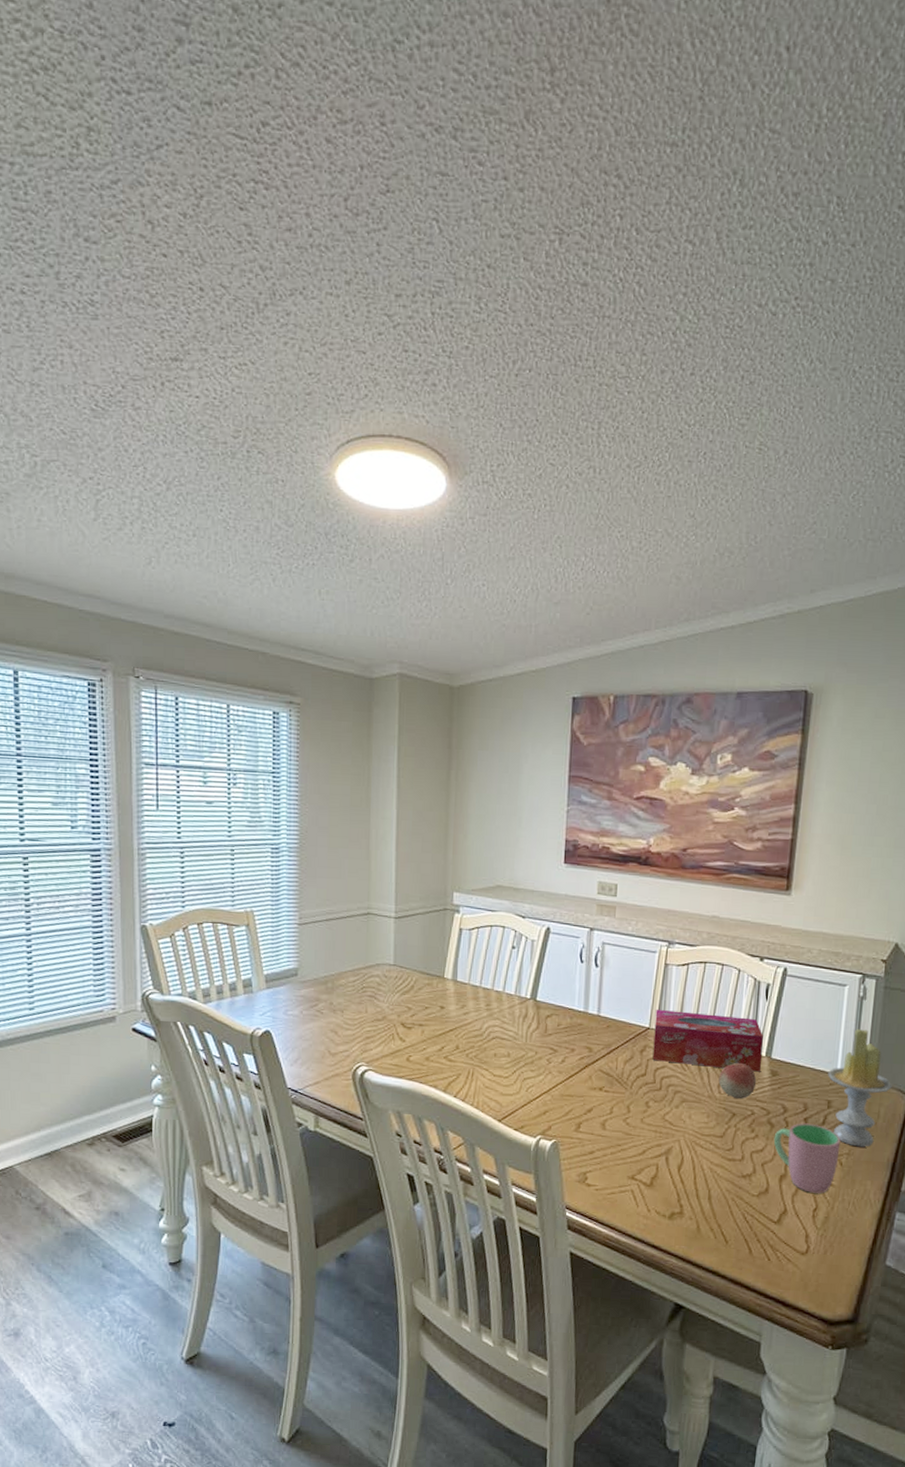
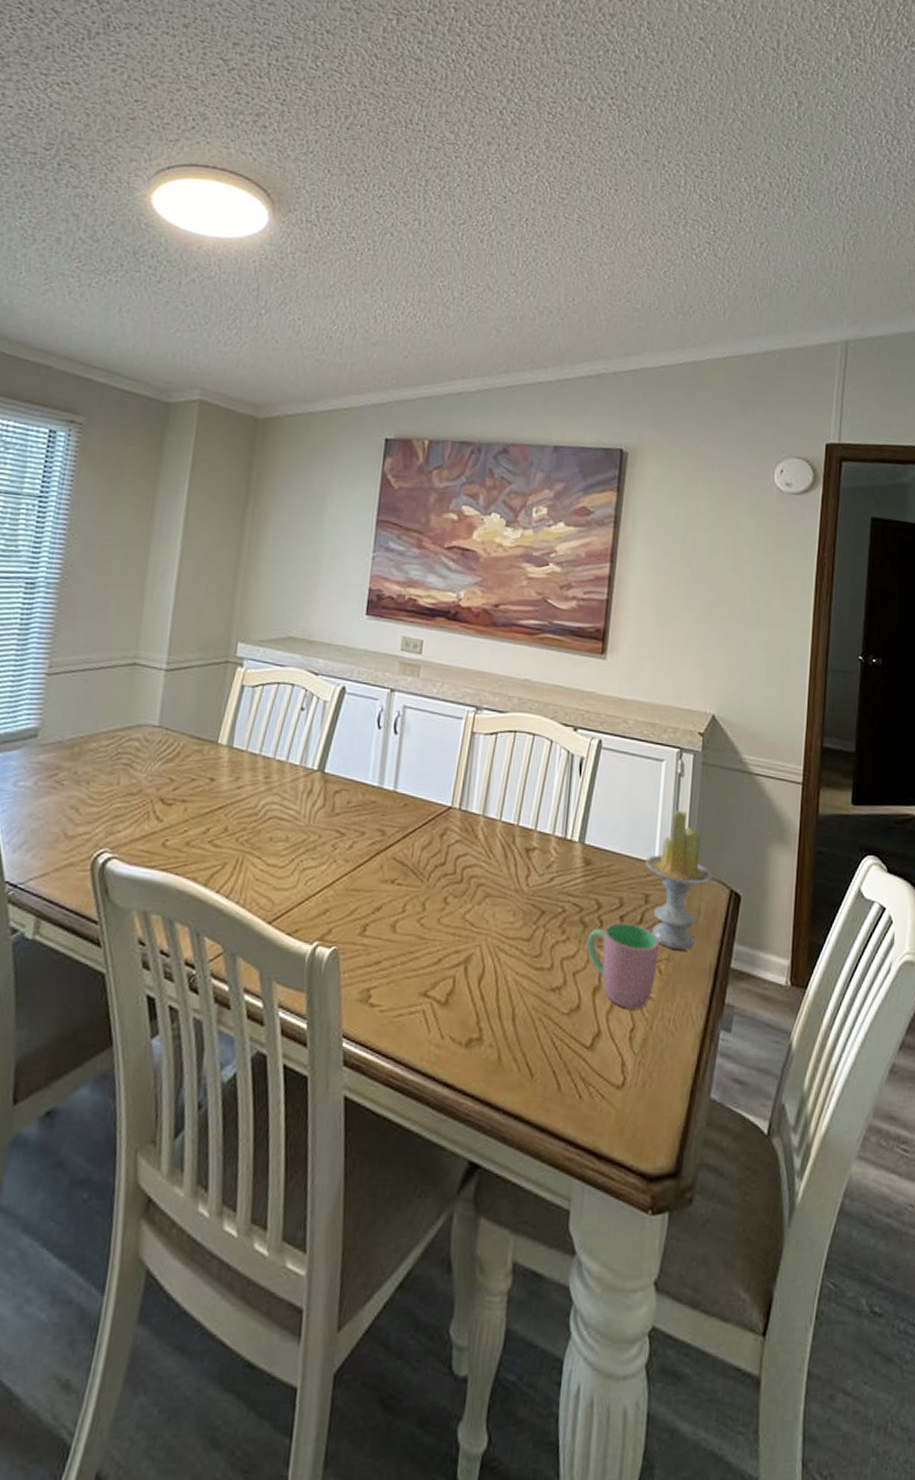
tissue box: present [652,1009,763,1072] -> none [453,784,576,861]
fruit: present [718,1062,757,1099] -> none [526,848,569,894]

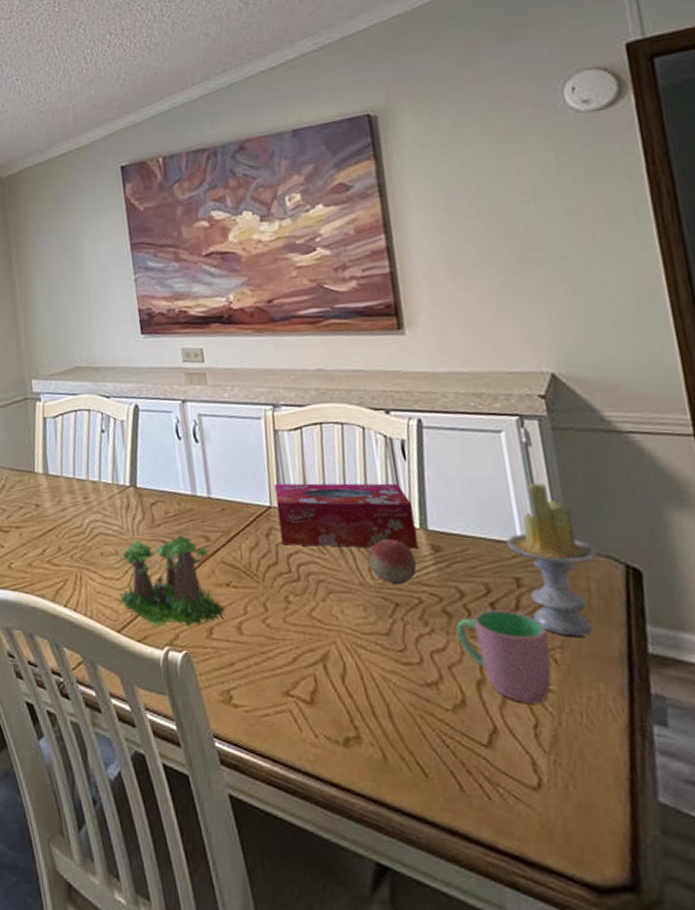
plant: none [274,821,386,922] -> present [116,531,226,627]
tissue box: none [453,784,576,861] -> present [274,483,418,549]
fruit: none [526,848,569,894] -> present [367,538,417,585]

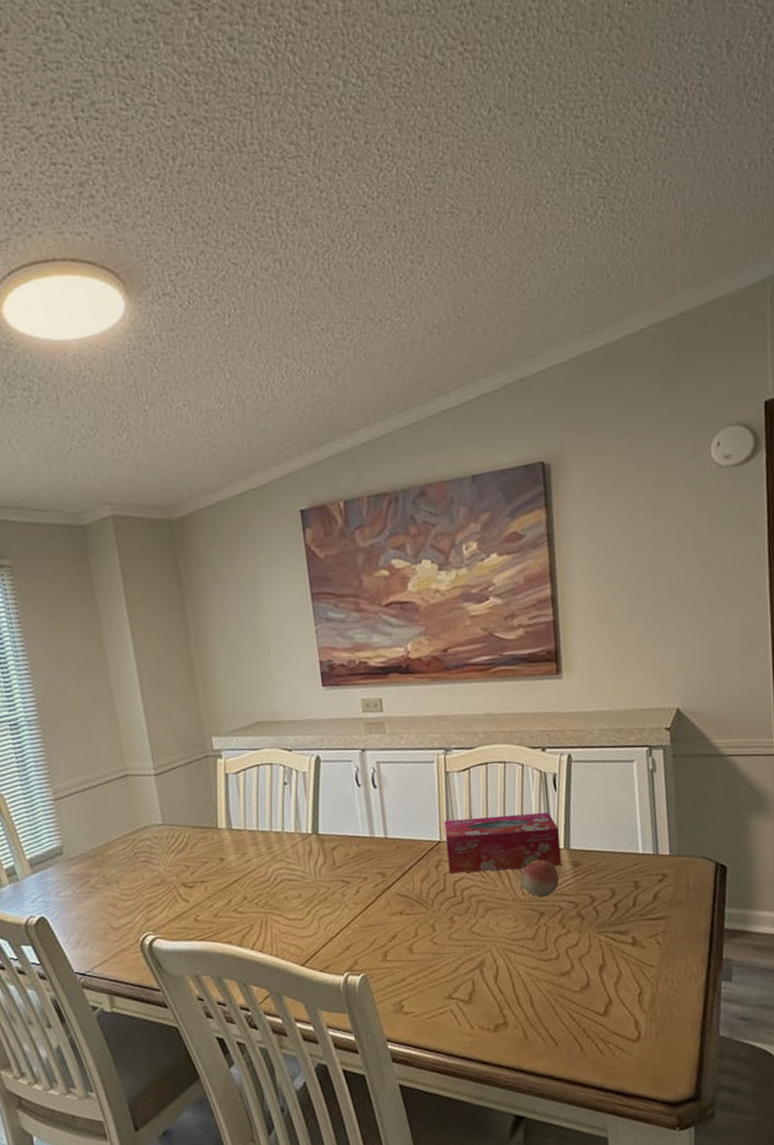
plant: present [116,531,226,627] -> none [300,873,400,956]
cup: present [455,609,552,703] -> none [586,908,655,978]
candle: present [506,483,598,637] -> none [630,802,697,923]

